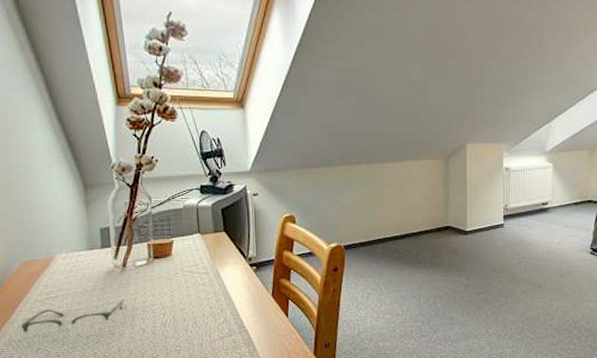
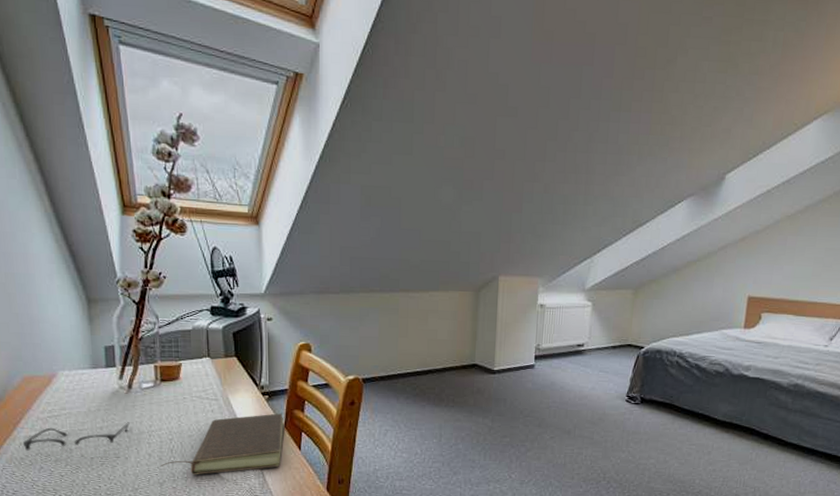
book: none [153,283,273,348] -> present [160,413,285,475]

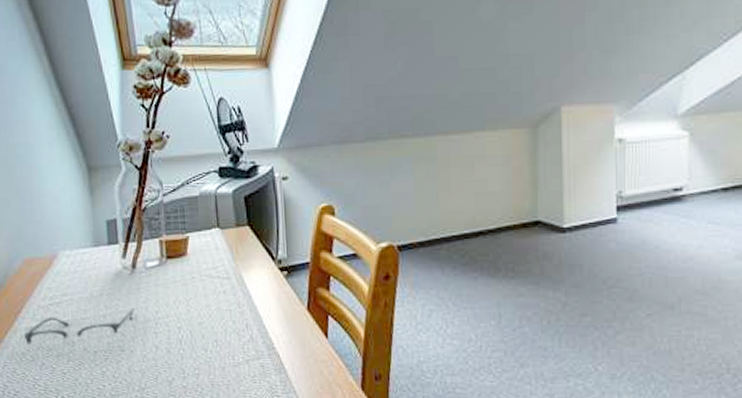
book: present [160,413,285,475] -> none [168,293,308,371]

